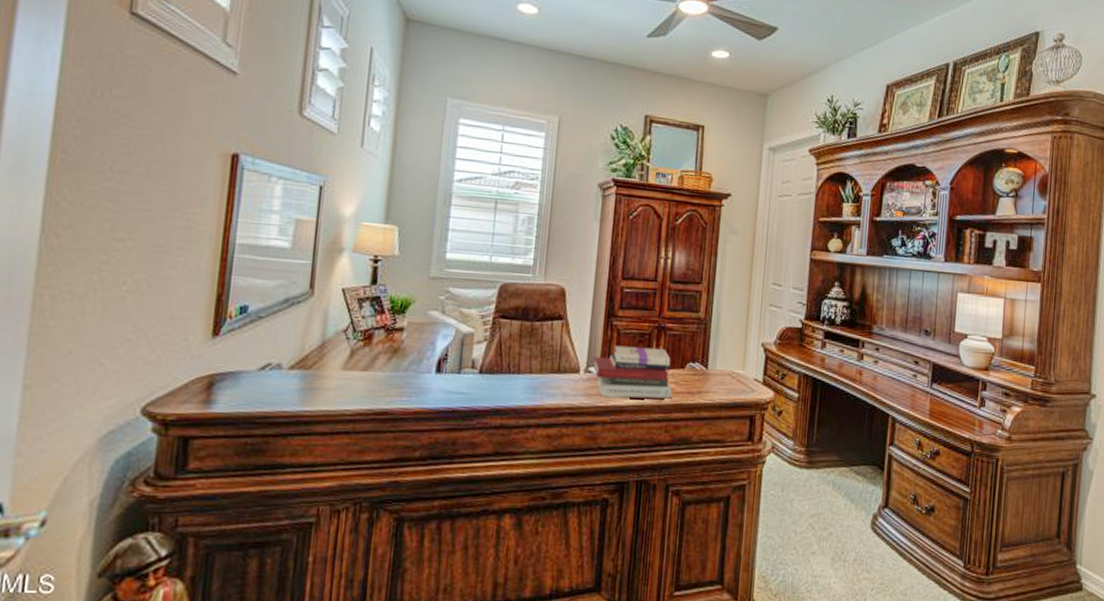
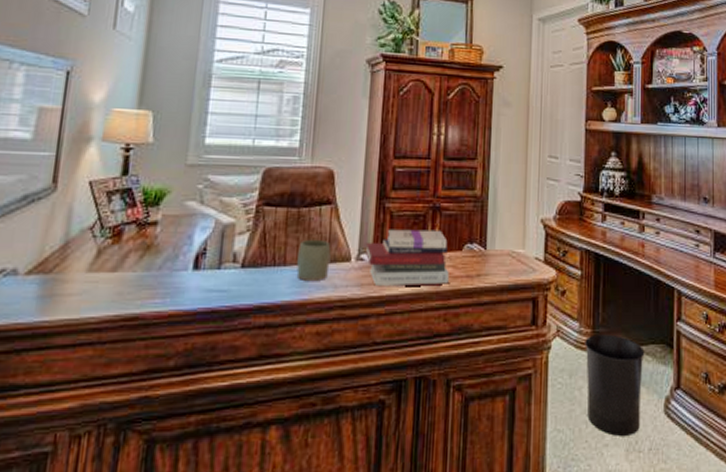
mug: none [529,351,562,389] -> present [296,239,331,280]
waste bin: none [797,453,856,546] -> present [585,334,645,436]

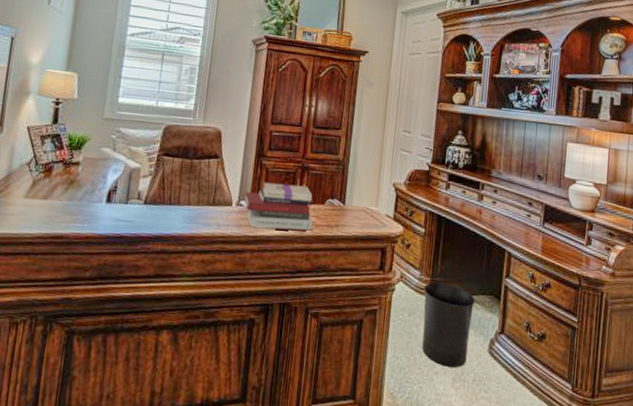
mug: present [296,239,331,280] -> none [187,185,216,219]

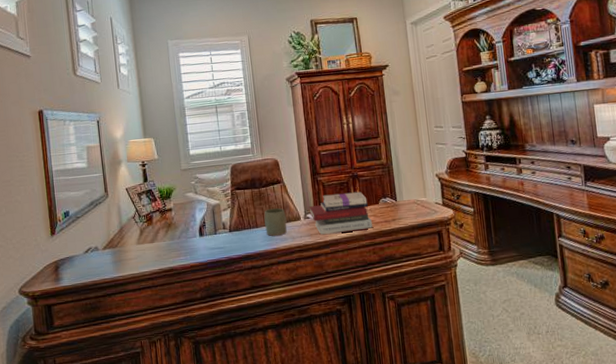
mug: none [187,185,216,219] -> present [264,207,287,236]
waste bin: present [422,282,475,367] -> none [483,252,537,324]

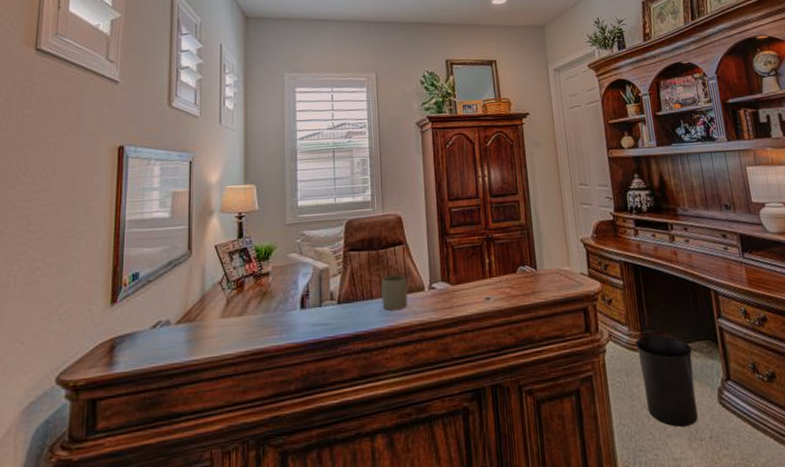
books: present [308,191,373,234] -> none [435,257,509,309]
waste bin: none [483,252,537,324] -> present [635,335,698,427]

